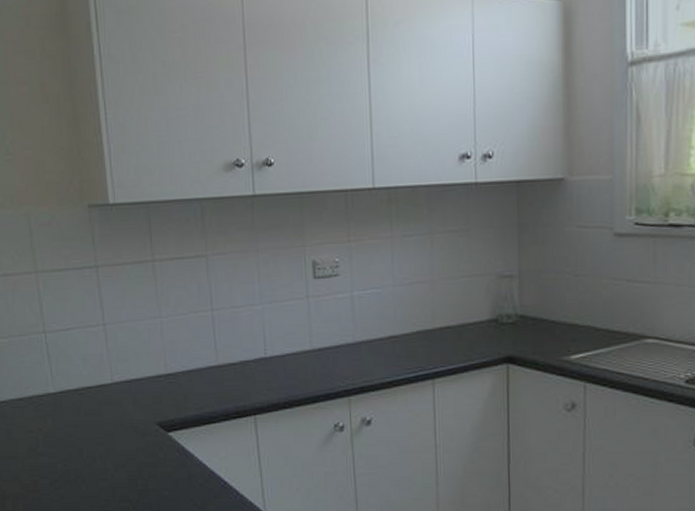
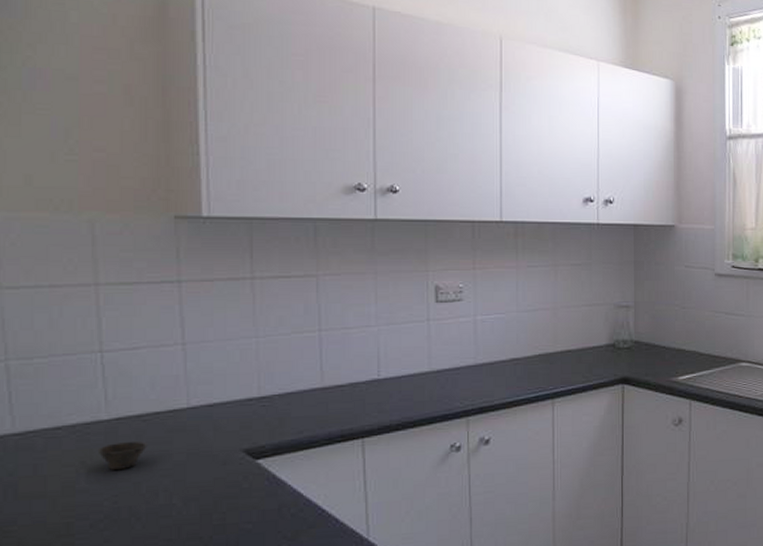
cup: none [50,412,85,437] -> present [99,441,147,470]

